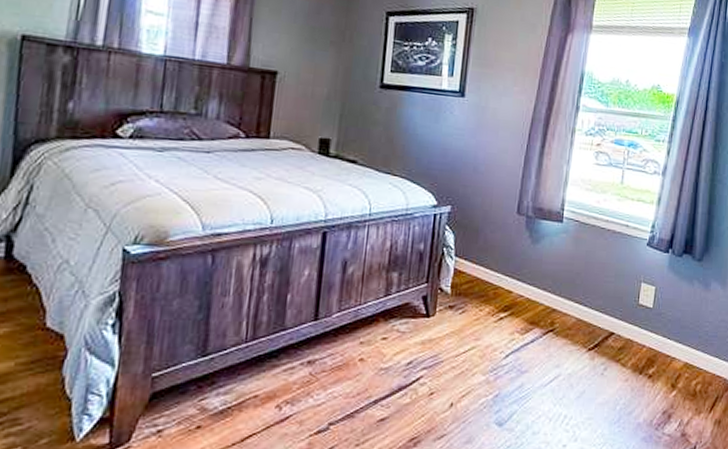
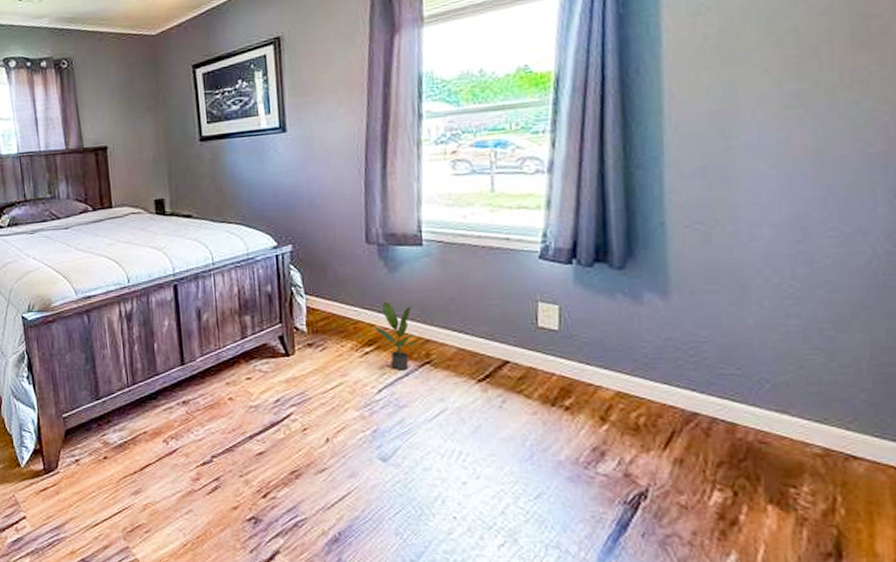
potted plant: none [511,270,545,337] -> present [373,301,417,370]

